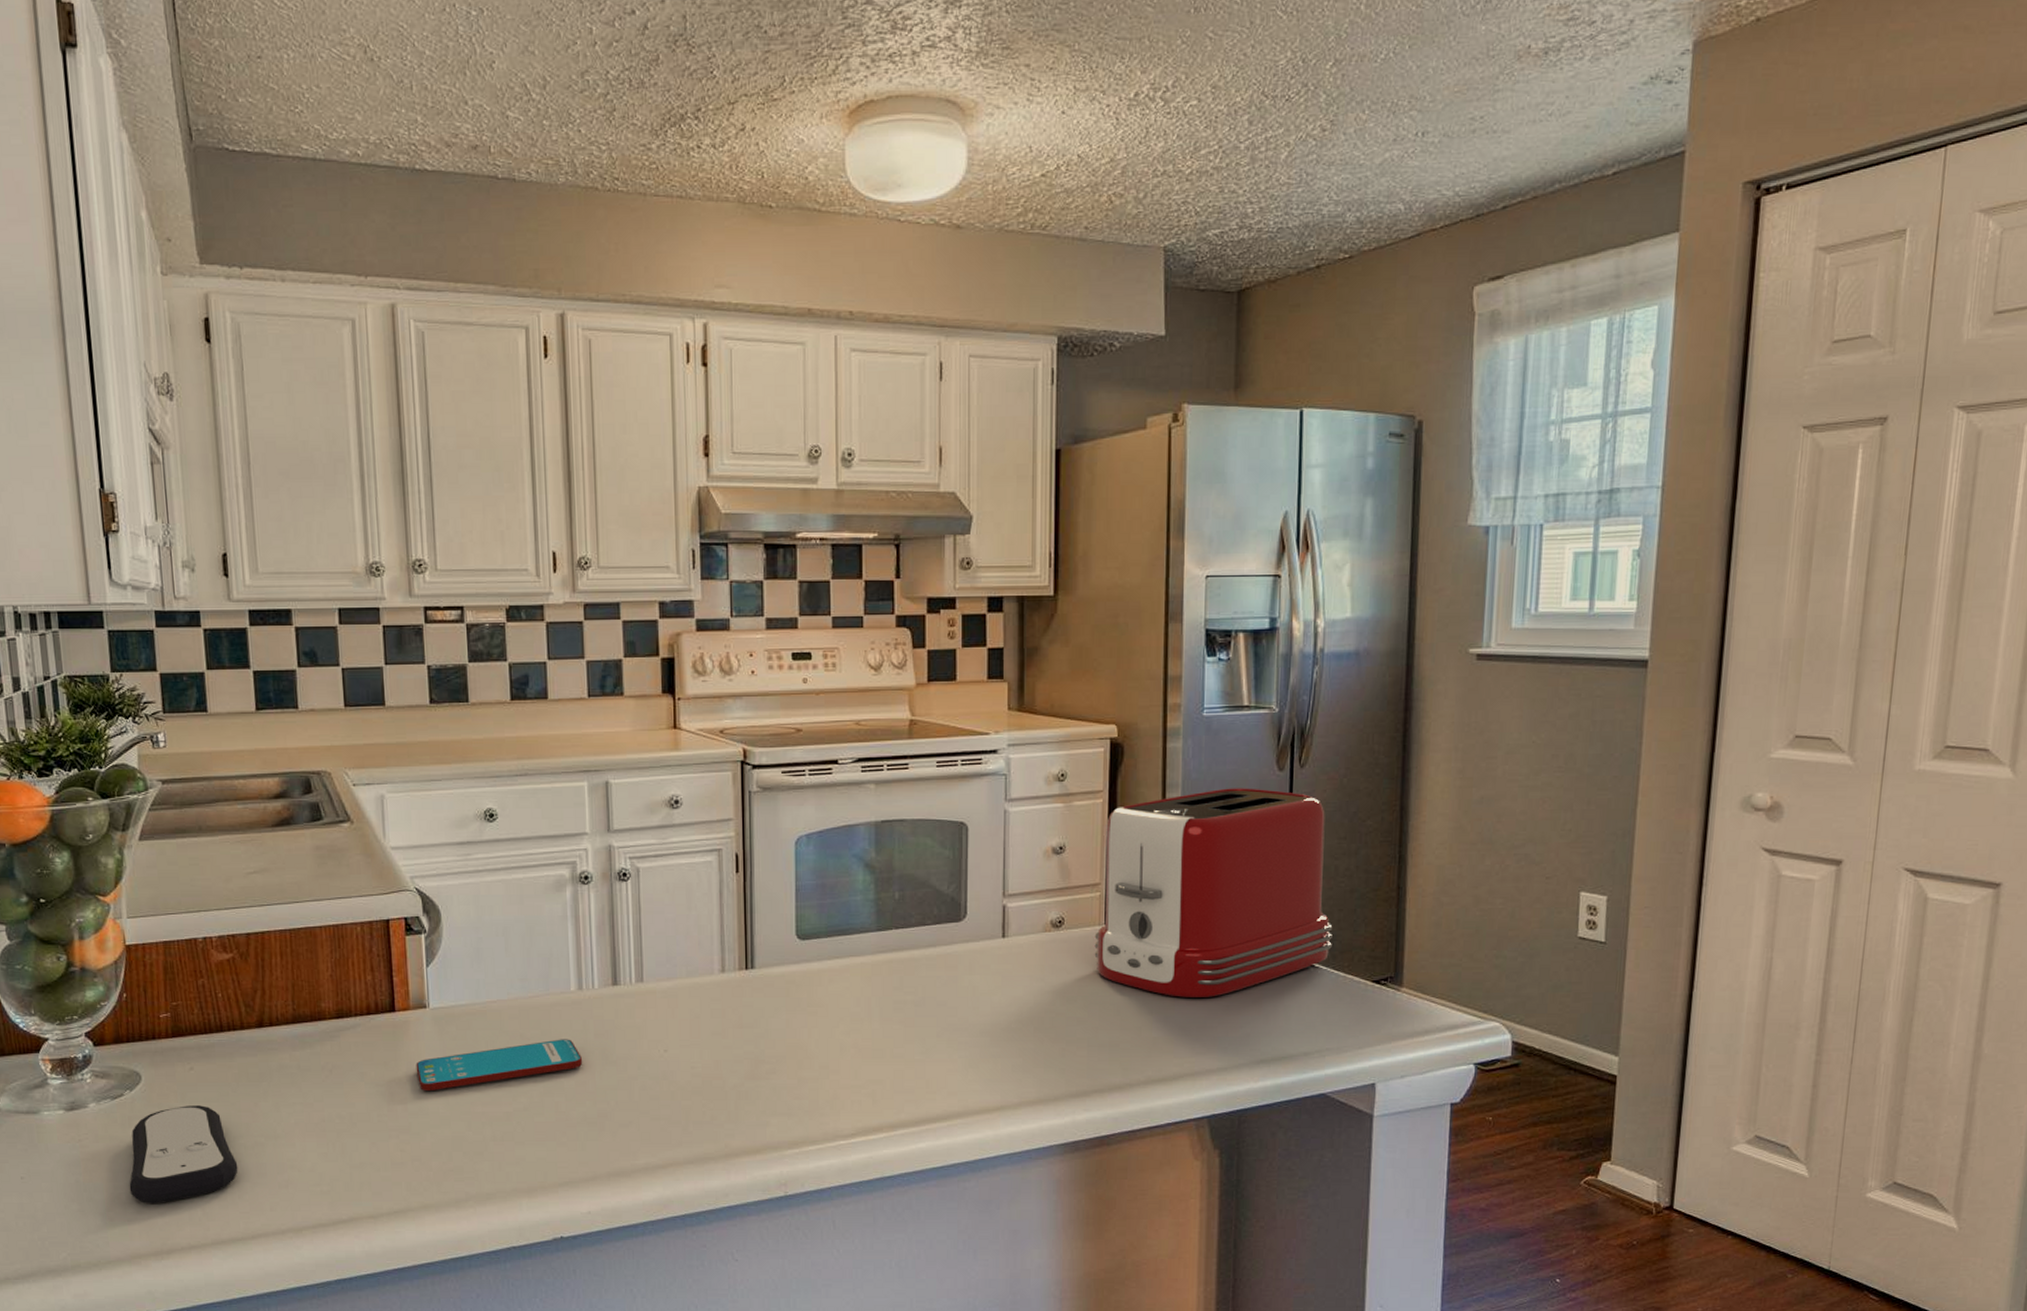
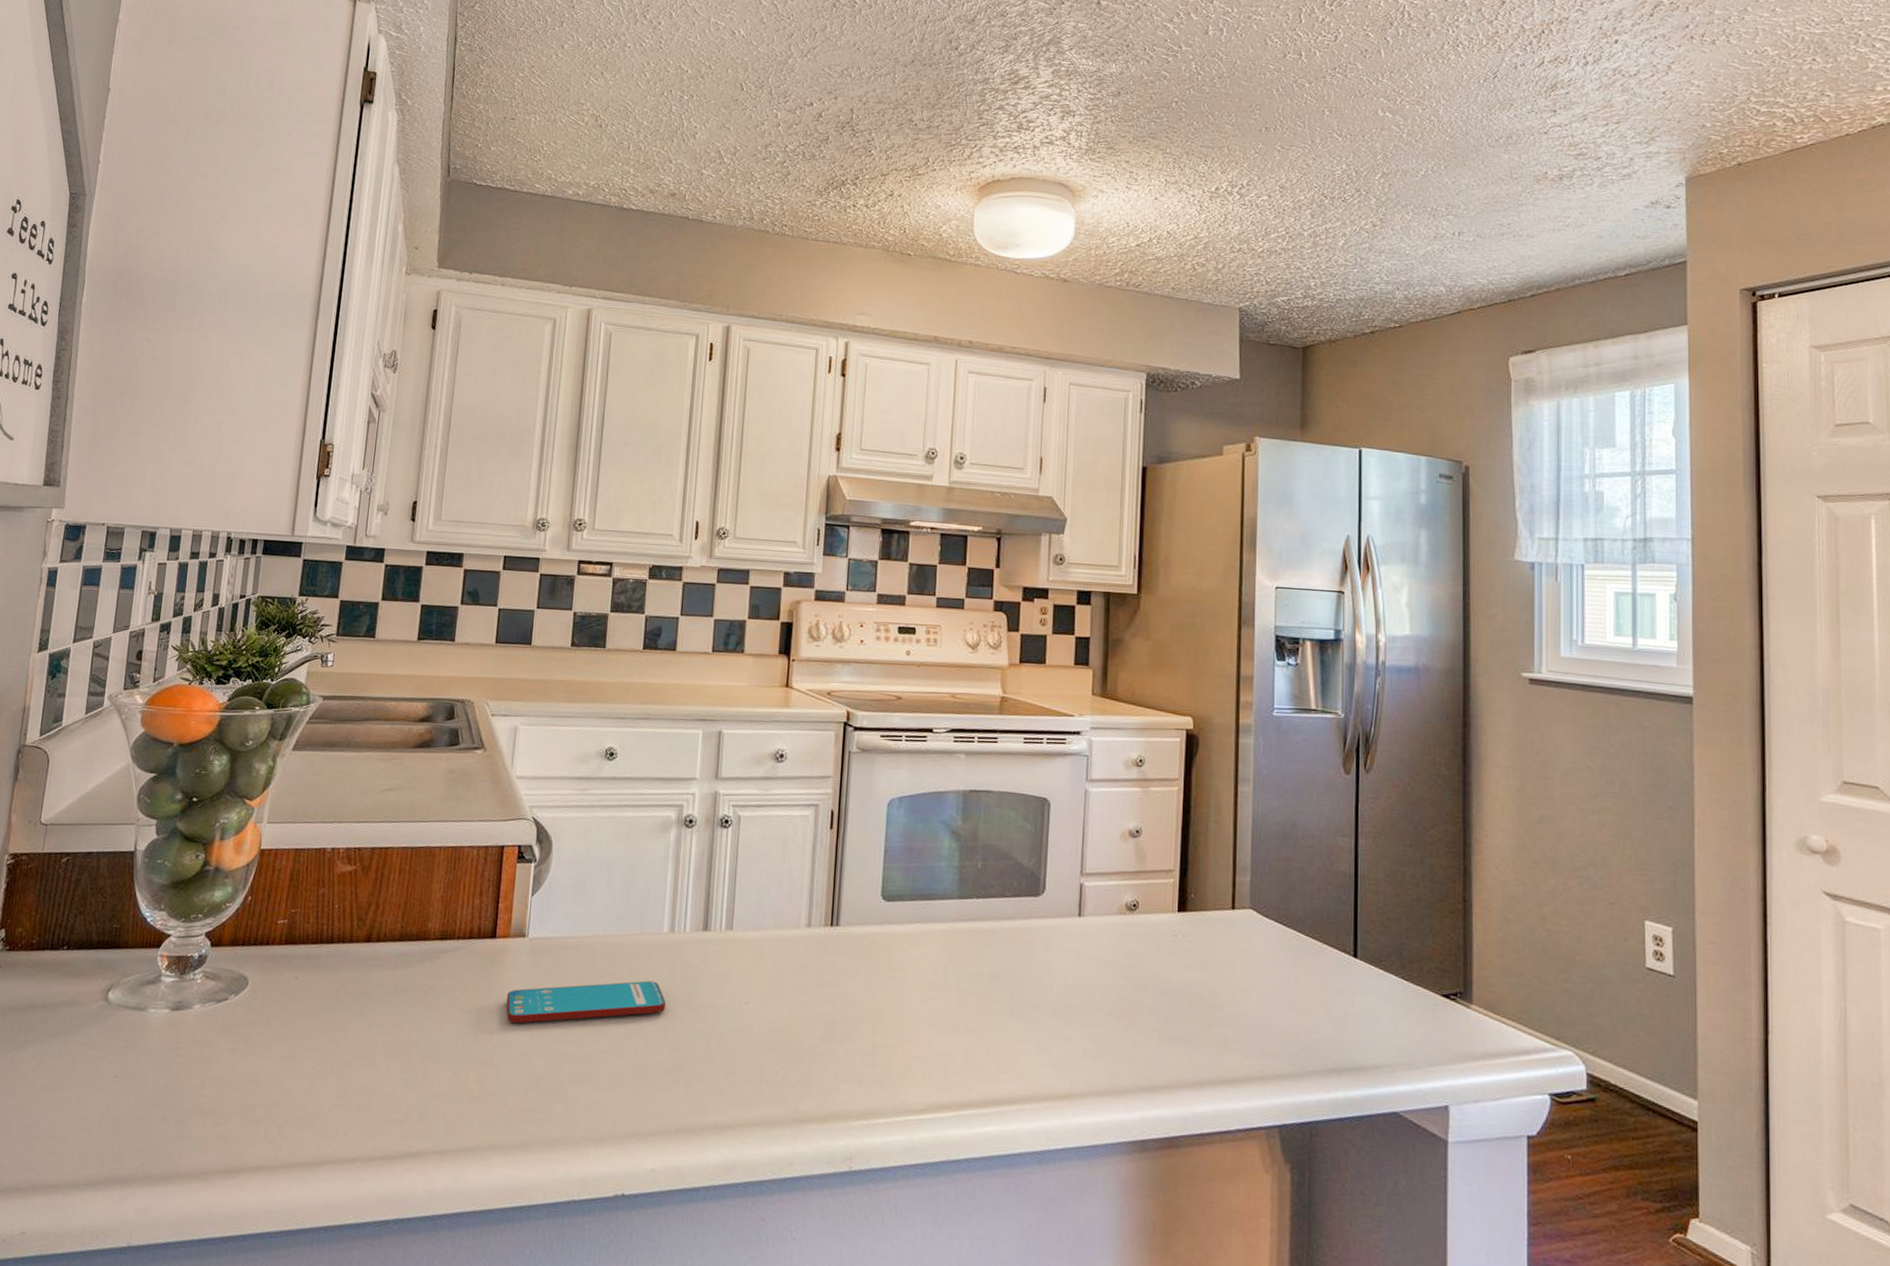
remote control: present [129,1105,238,1203] -> none [213,1015,321,1117]
toaster: present [1094,788,1333,998] -> none [1167,786,1401,997]

